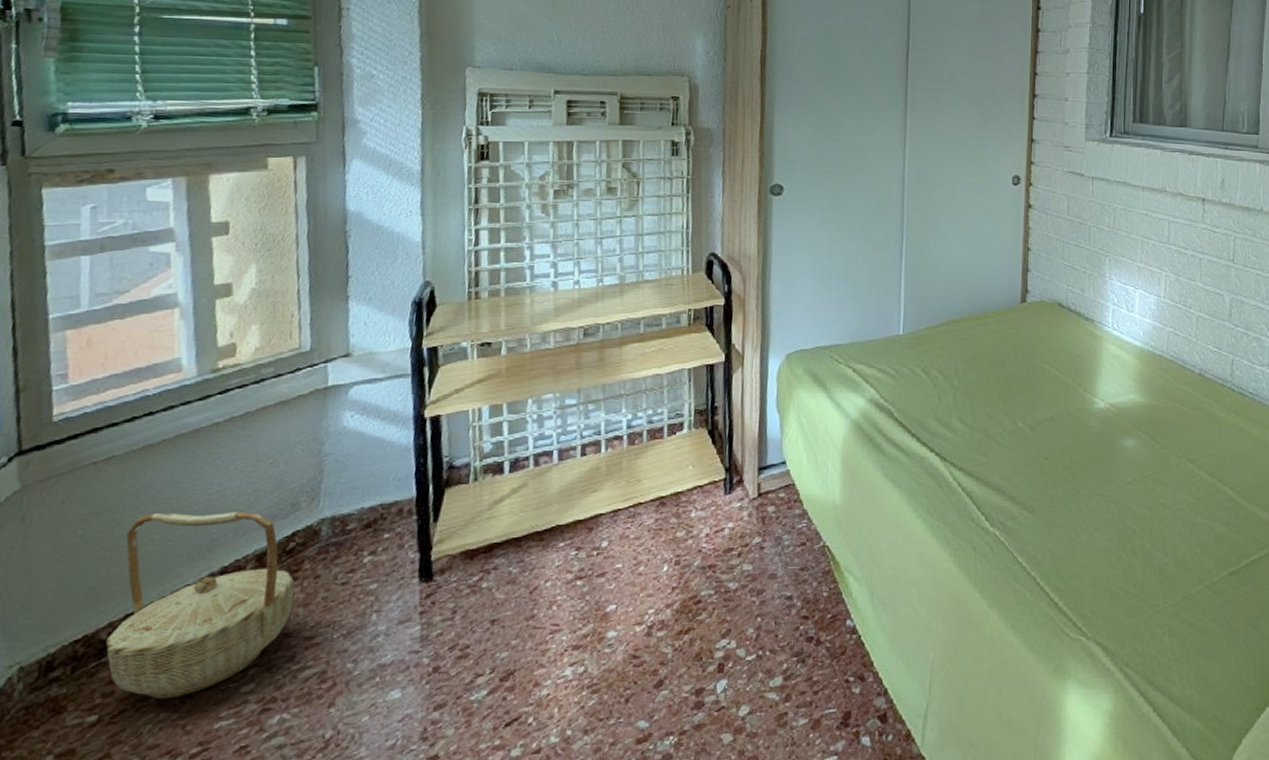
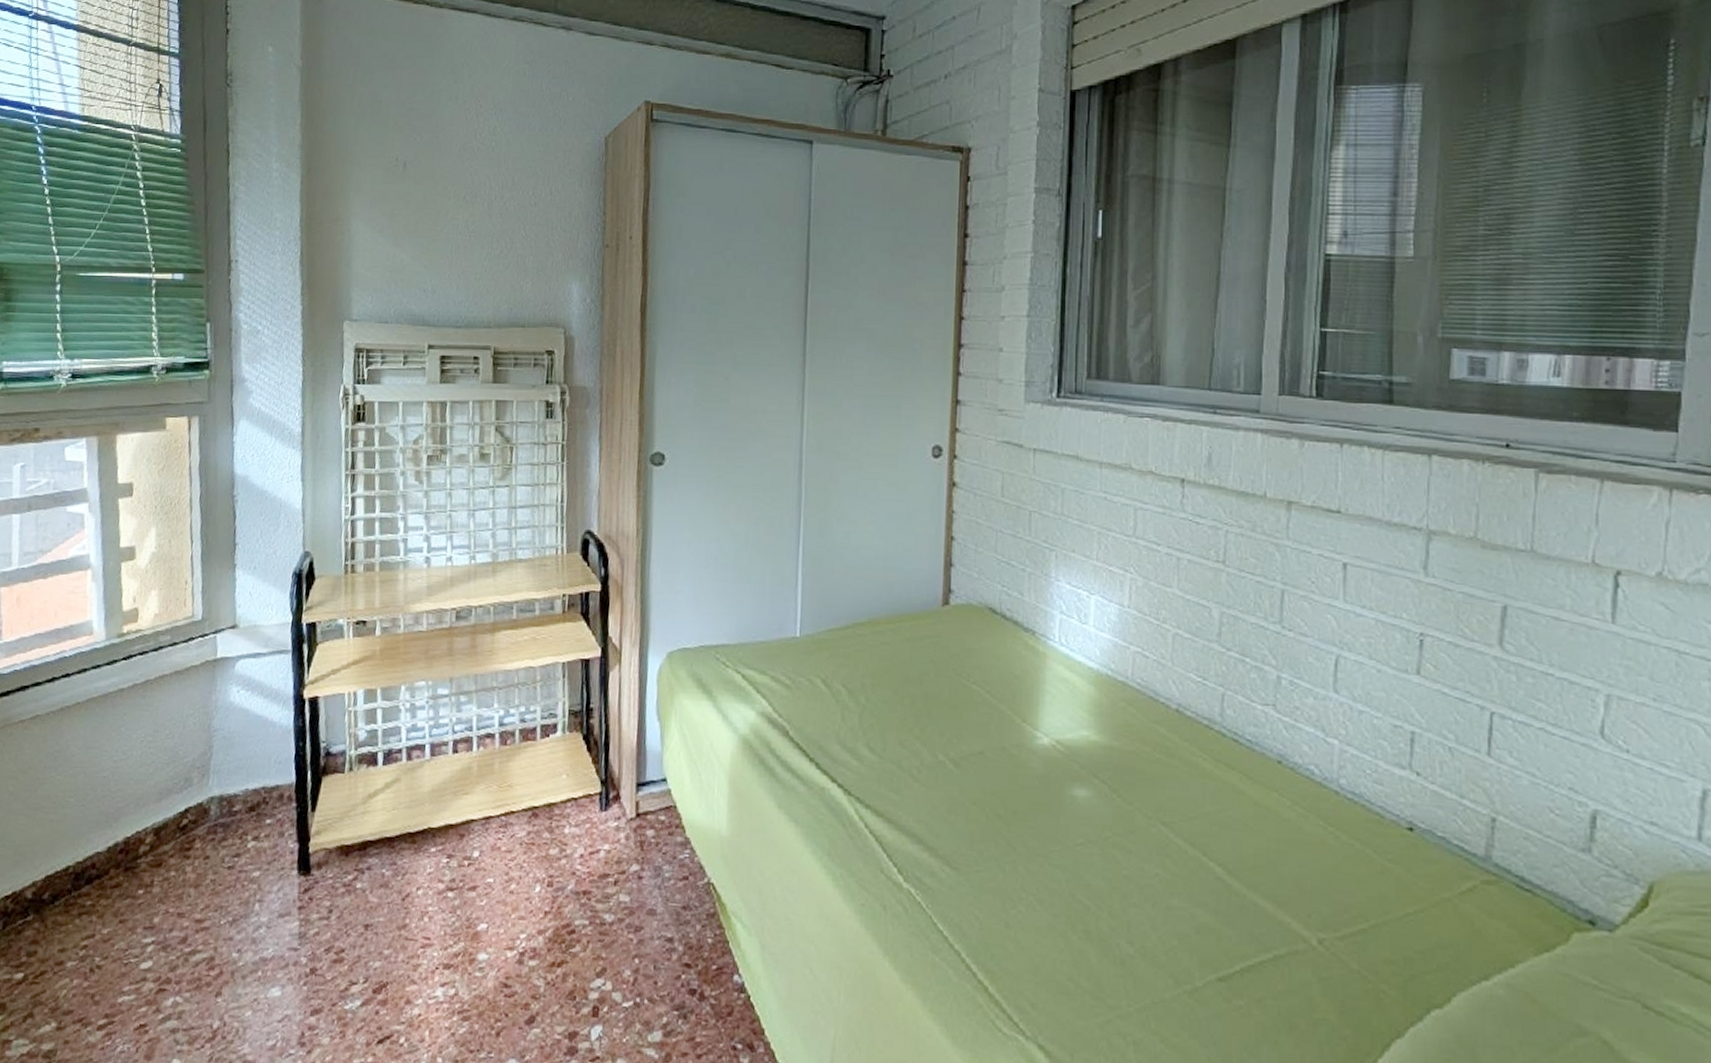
basket: present [105,511,295,699] -> none [30,776,187,966]

